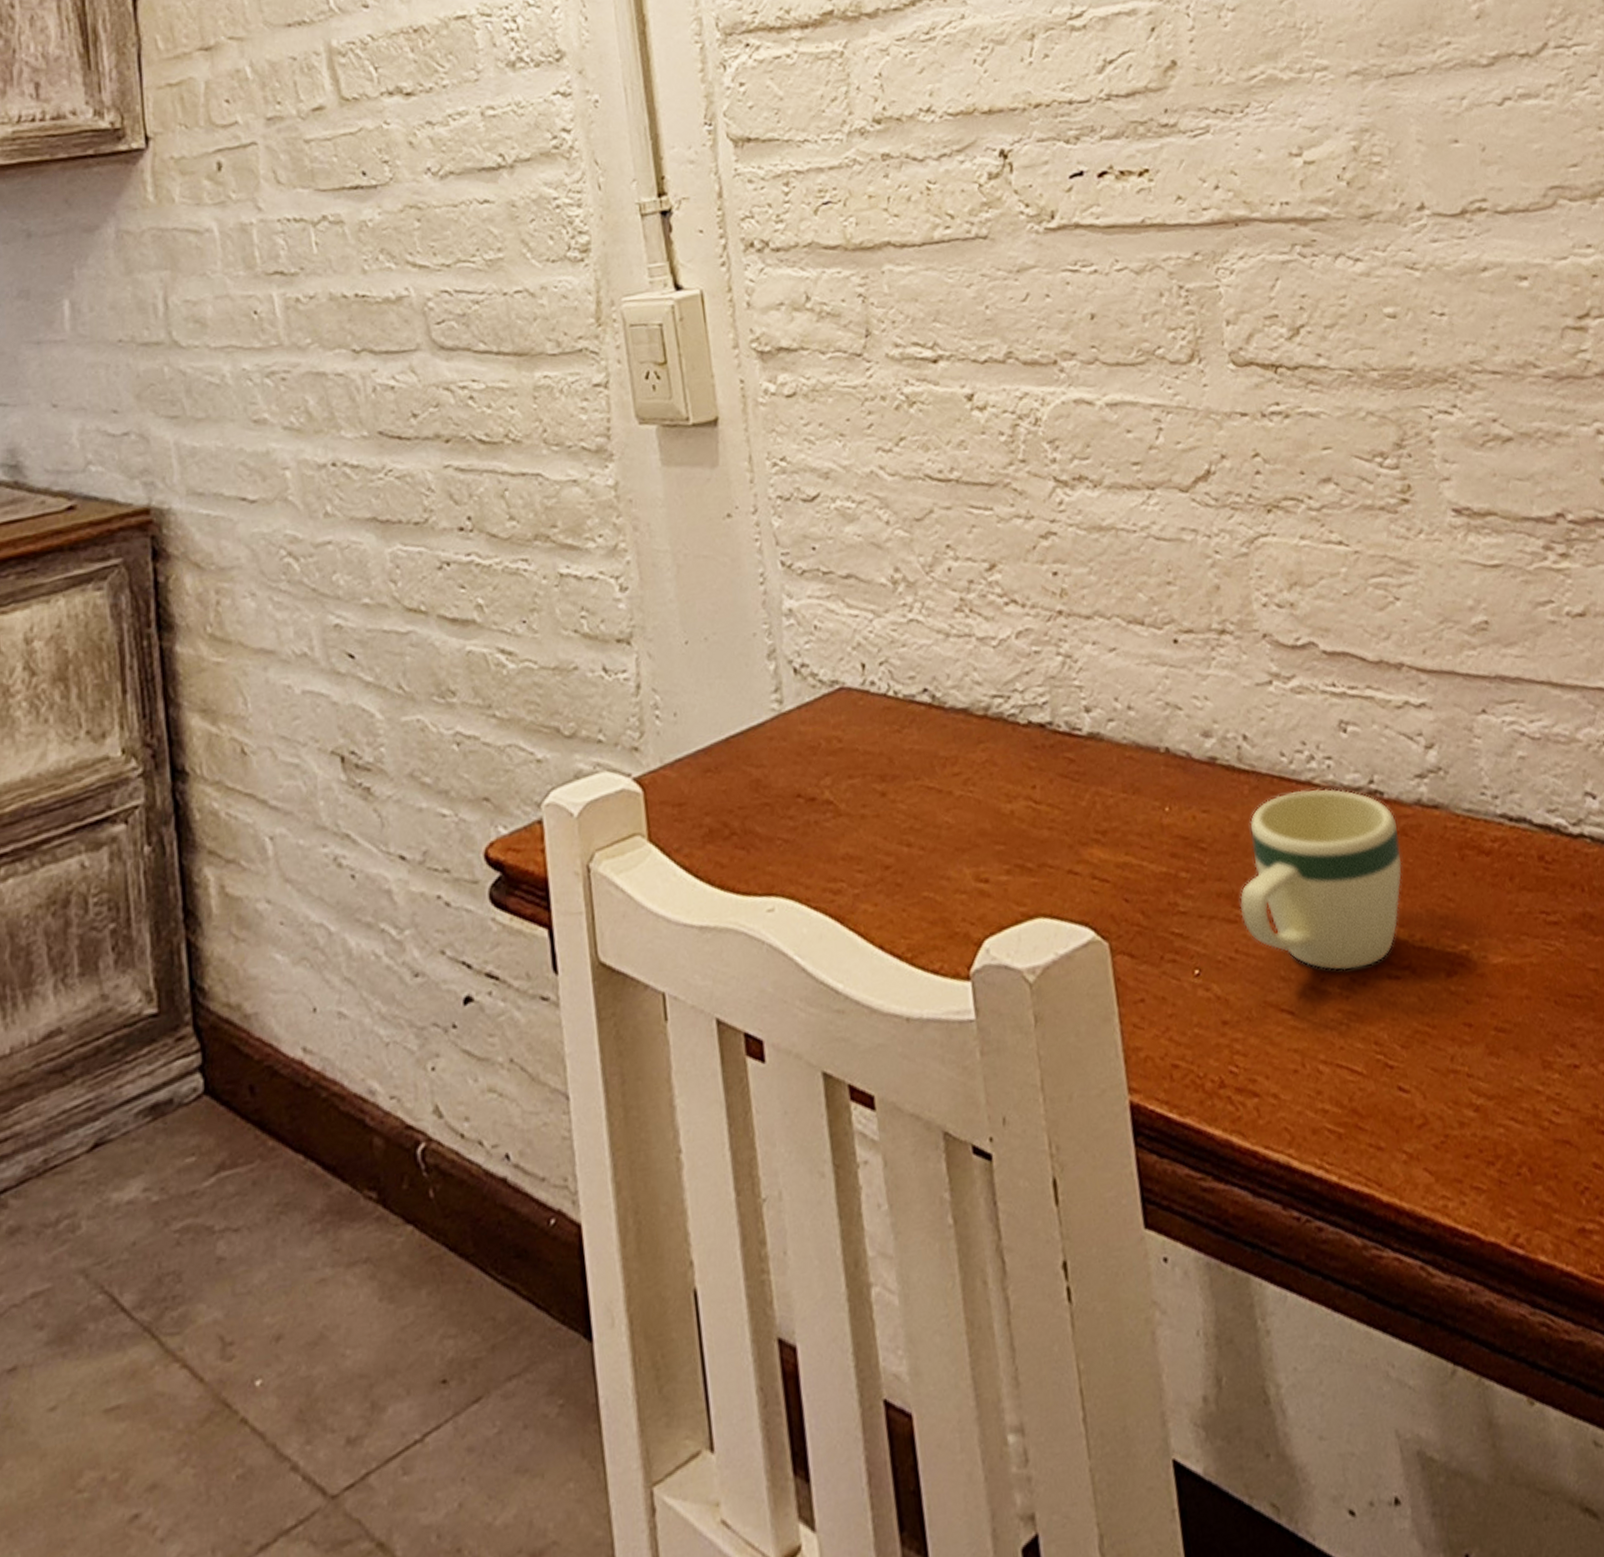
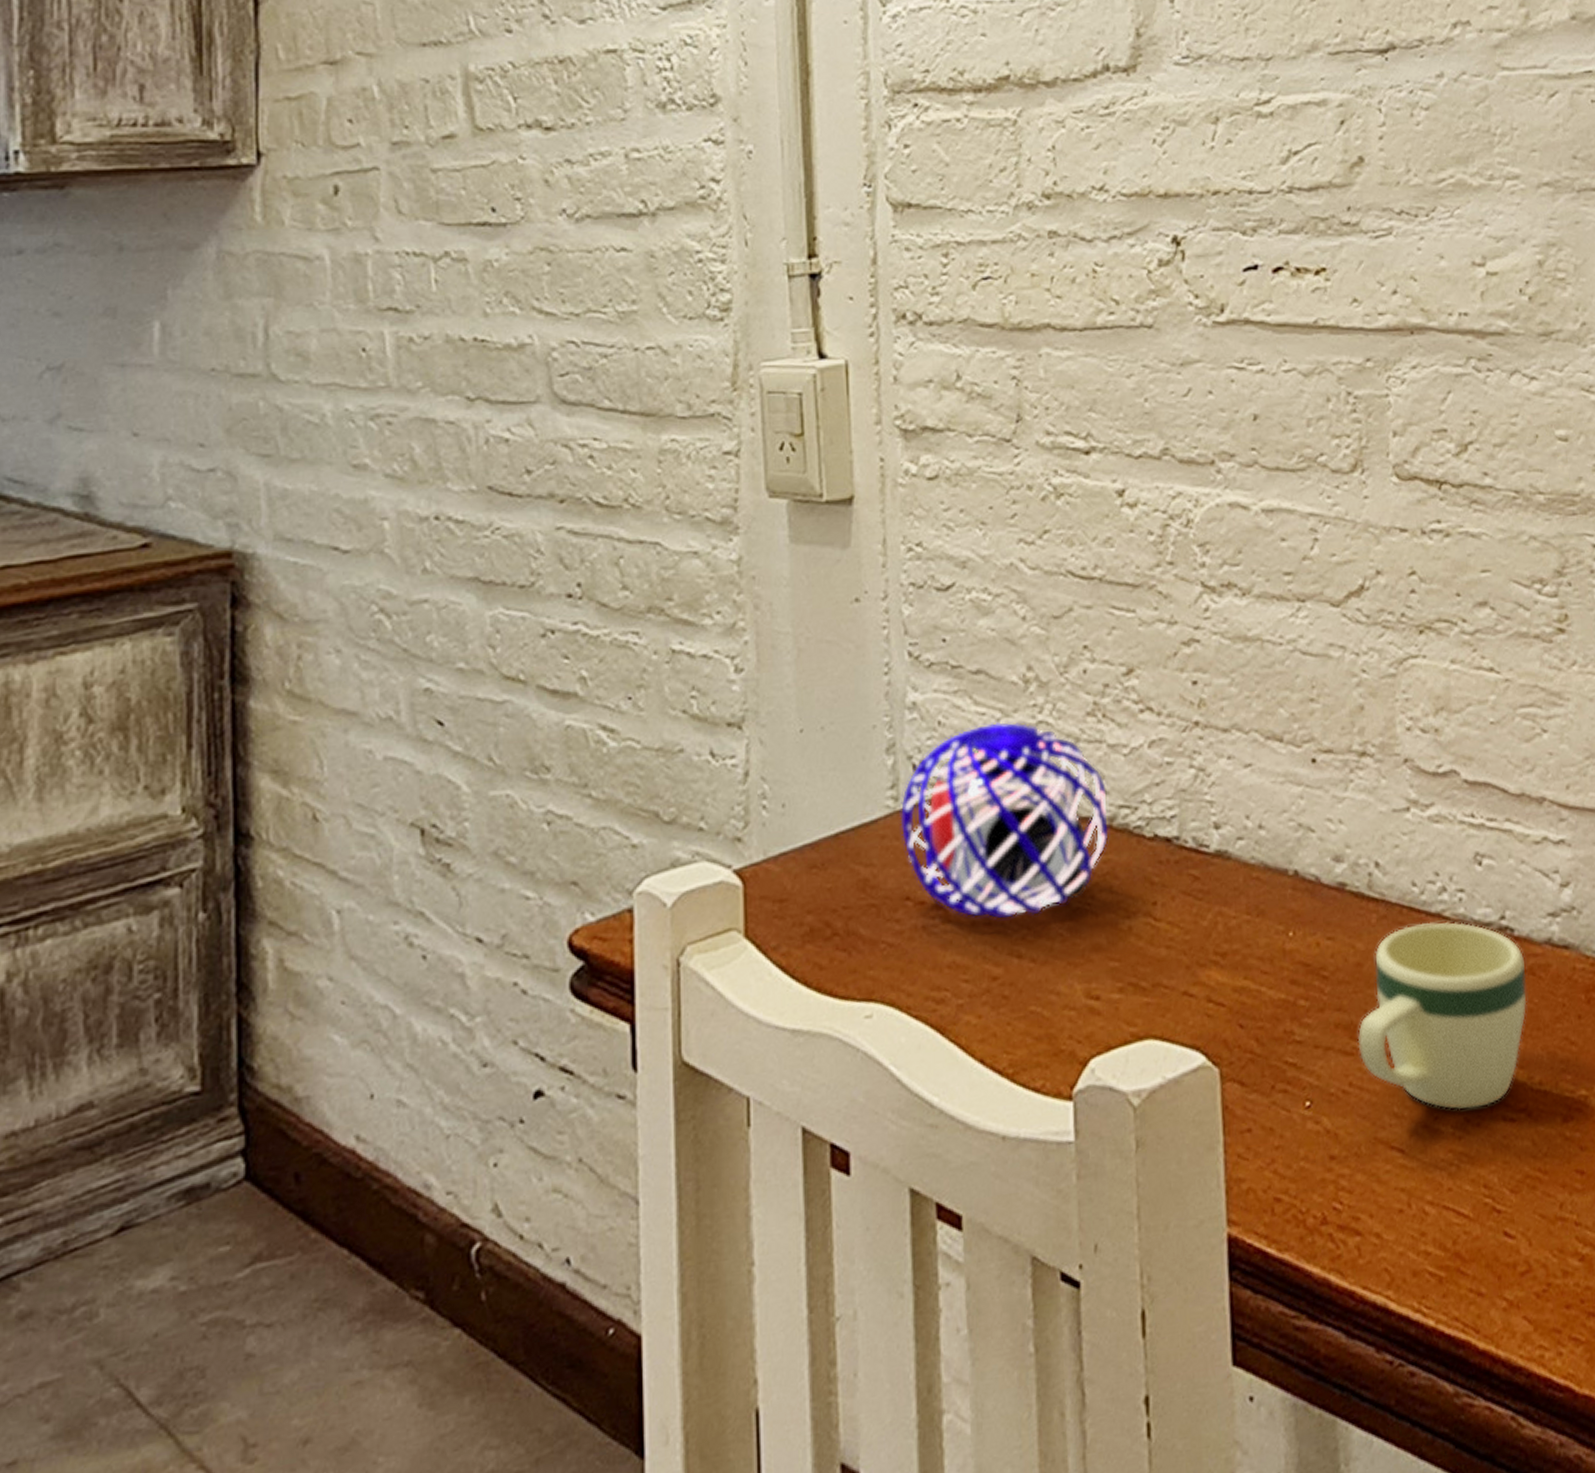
decorative orb: none [785,622,985,810] -> present [901,722,1109,919]

